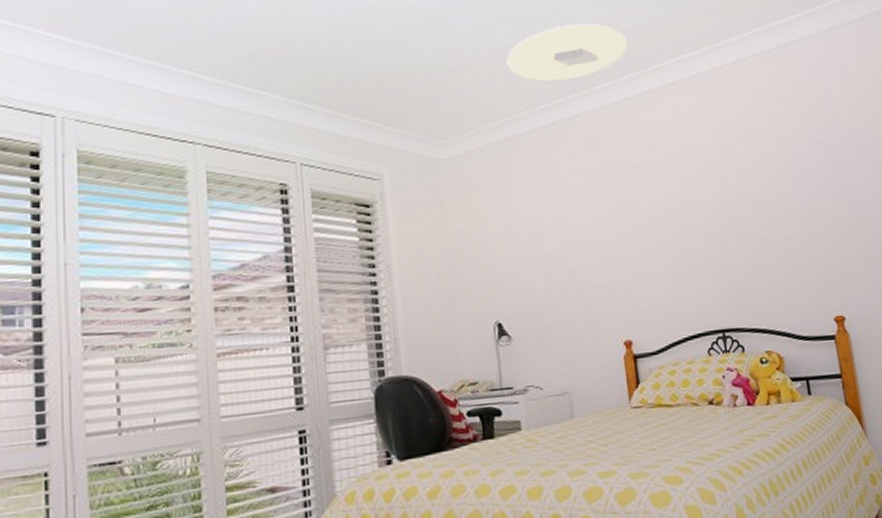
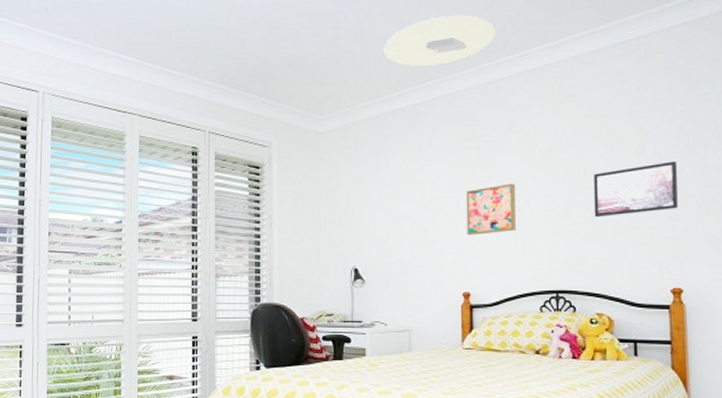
wall art: none [614,211,673,274] -> present [466,183,517,236]
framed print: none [744,180,829,245] -> present [593,161,678,218]

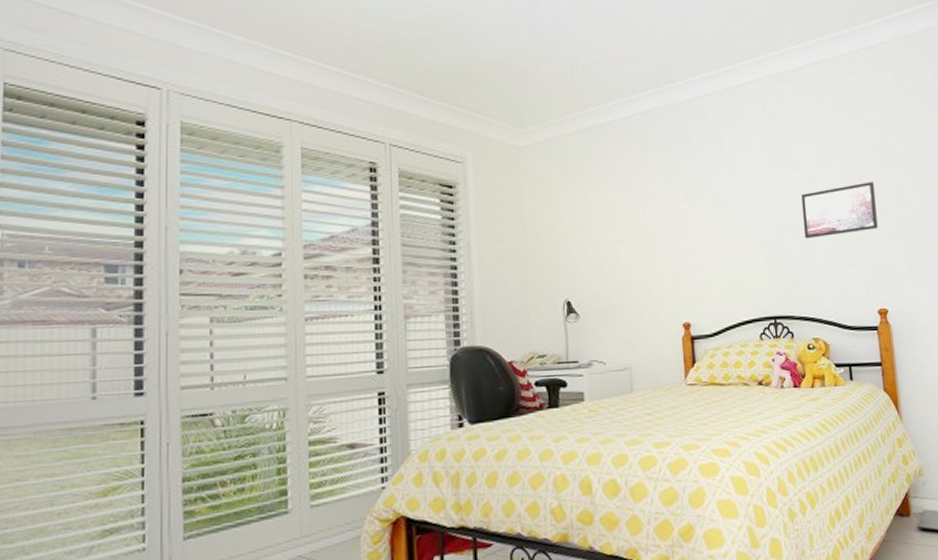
ceiling light: present [384,14,496,67] -> none [586,24,701,78]
wall art: present [466,183,517,236] -> none [680,204,732,261]

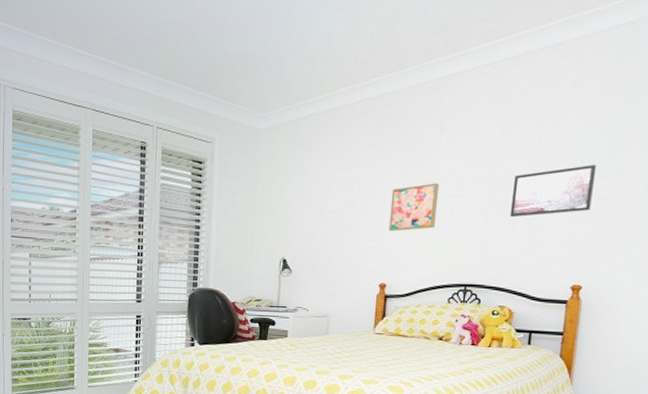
wall art: none [680,204,732,261] -> present [388,183,440,232]

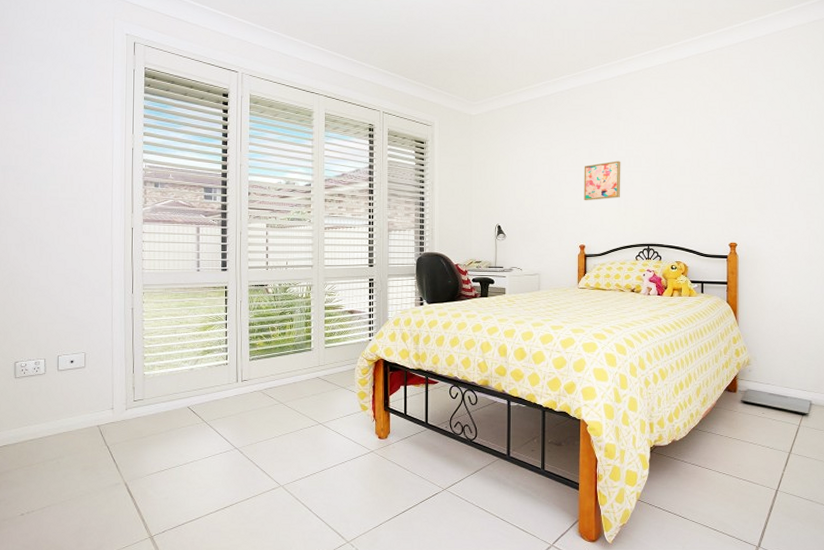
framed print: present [509,165,597,218] -> none [677,147,738,189]

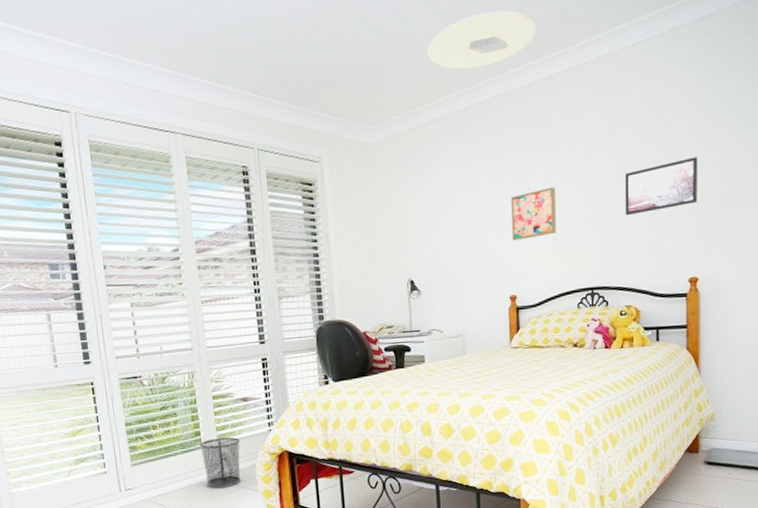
waste bin: none [309,342,344,387] -> present [199,437,241,489]
ceiling light: none [524,24,610,65] -> present [427,10,536,70]
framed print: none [677,147,738,189] -> present [624,157,698,216]

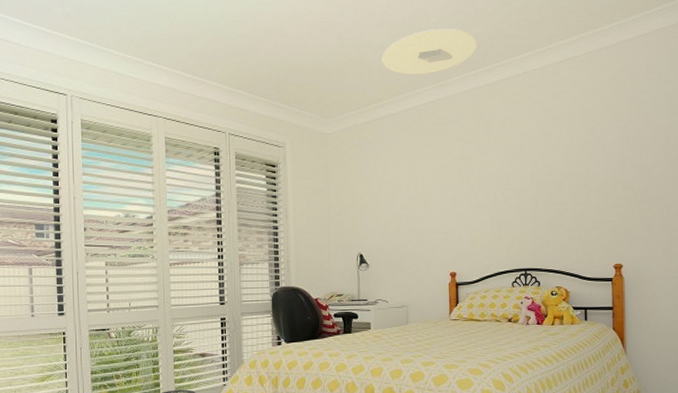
wall art: present [510,187,557,241] -> none [452,178,494,224]
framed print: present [624,157,698,216] -> none [555,158,621,207]

